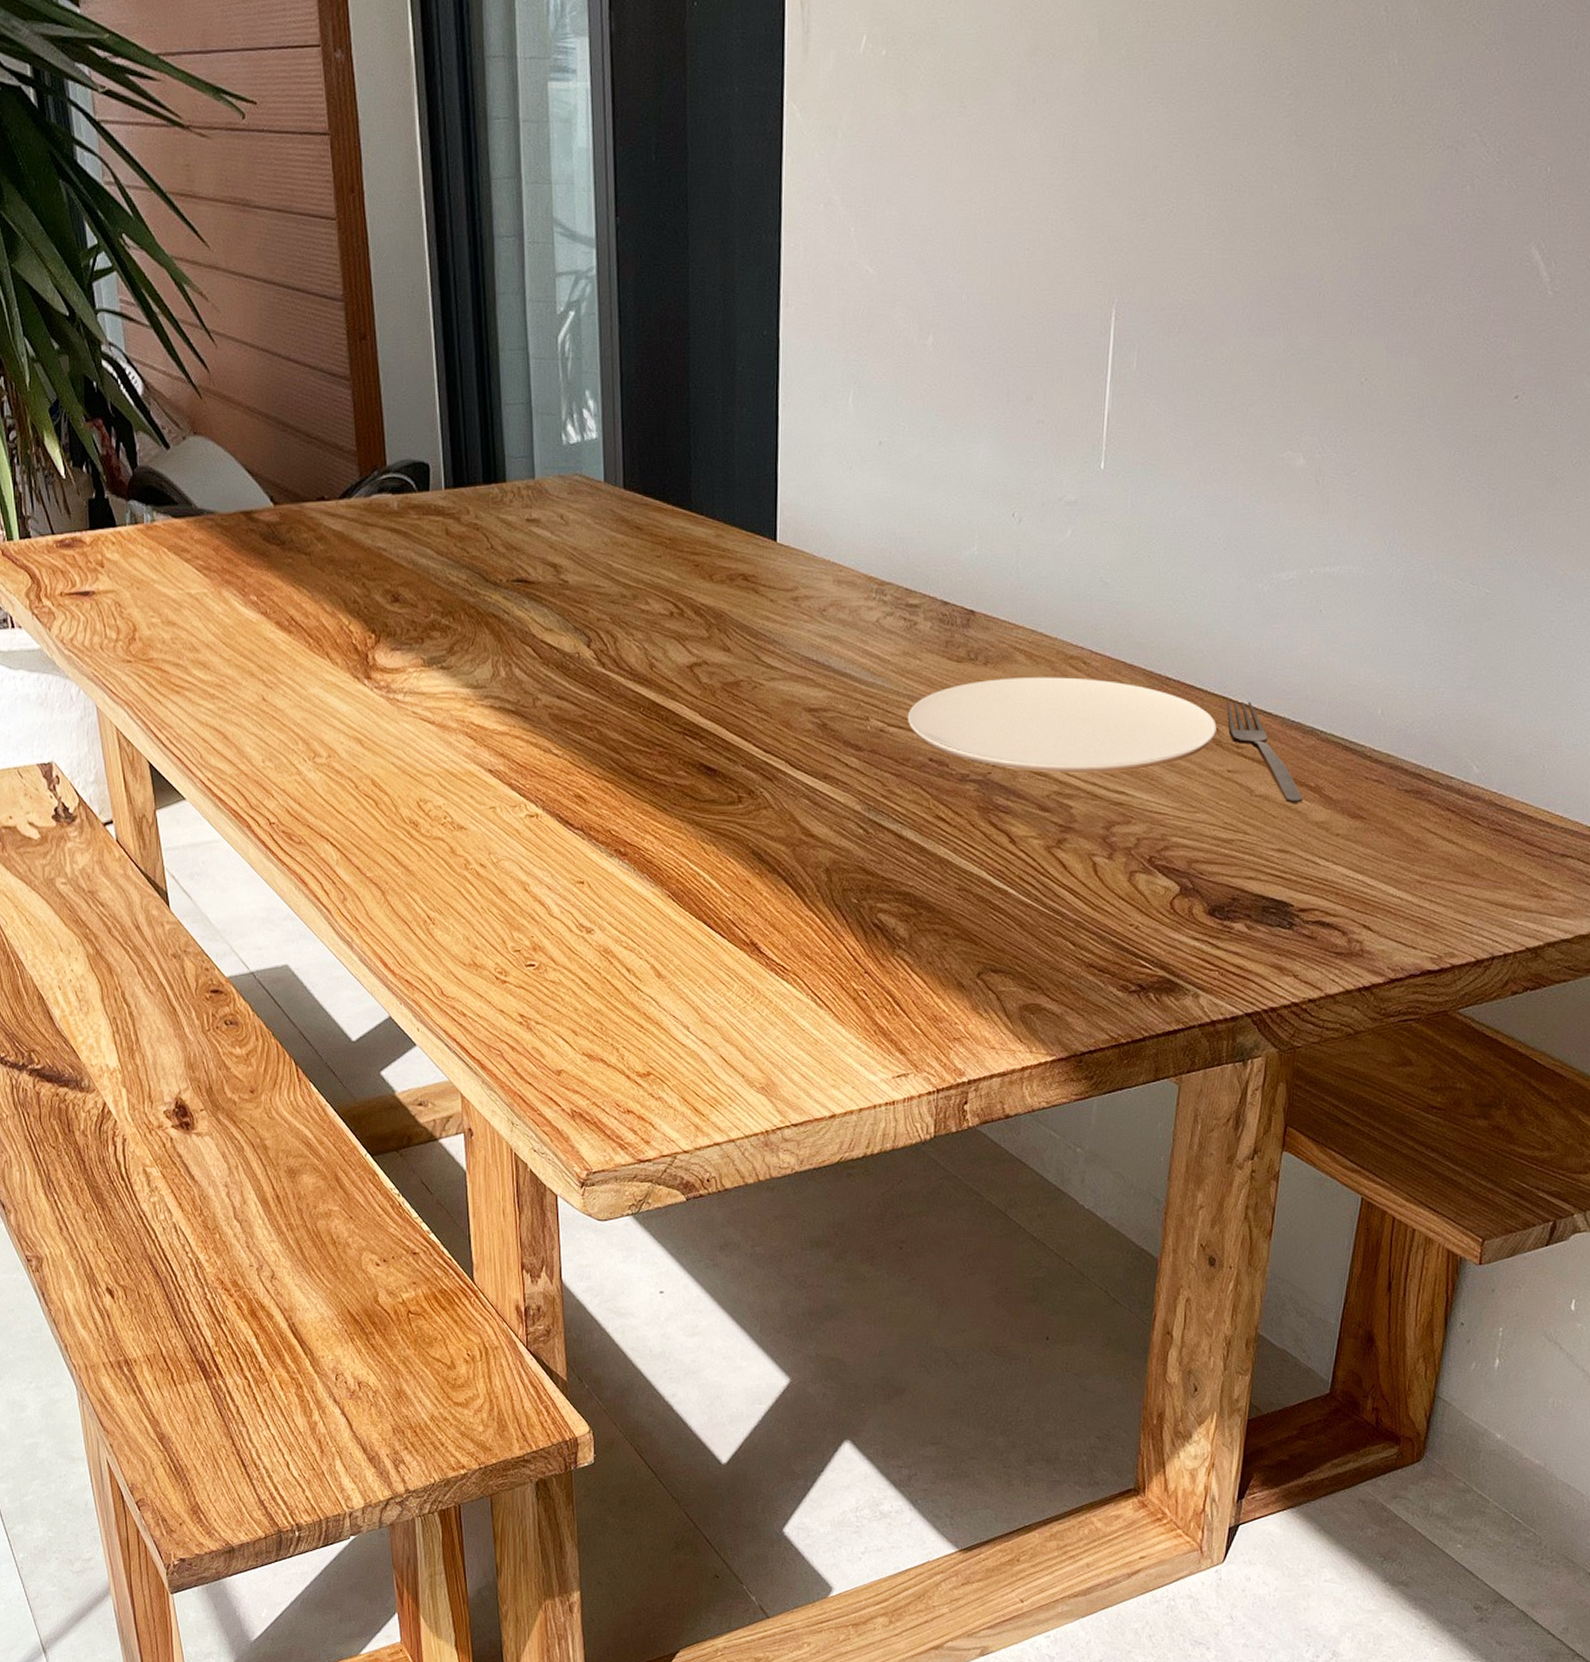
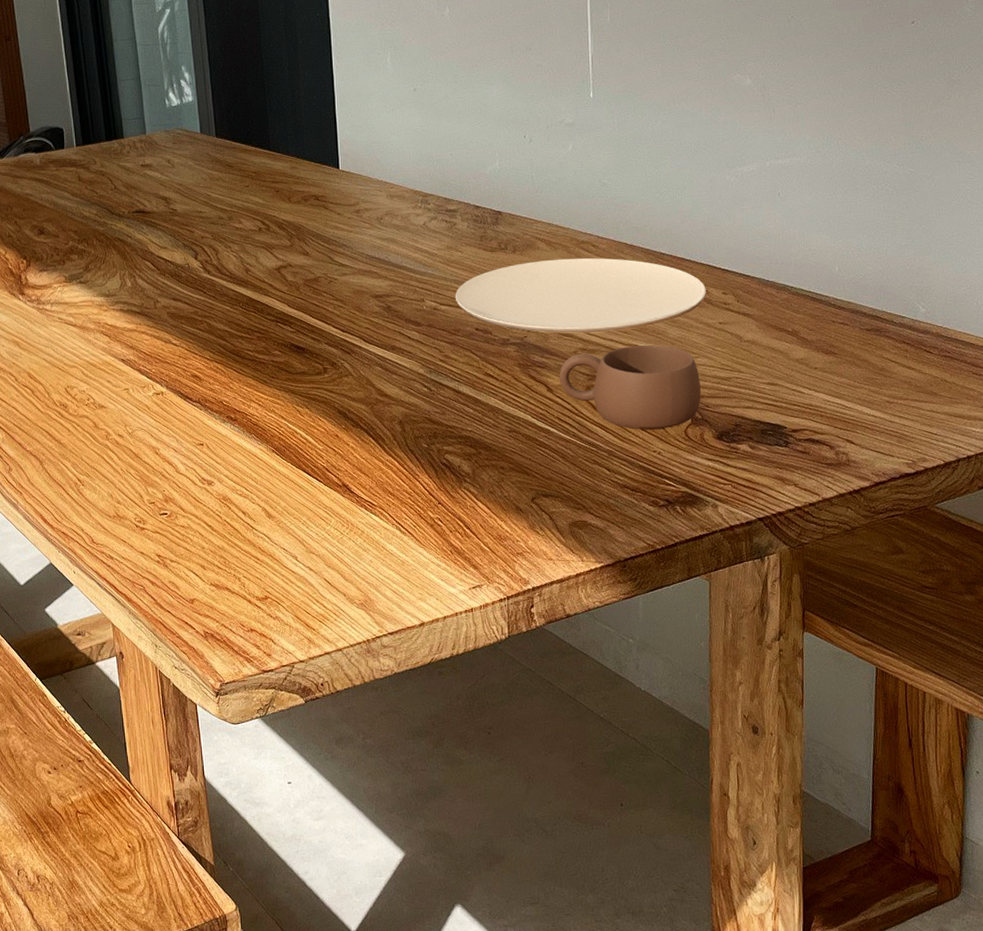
cup: none [1025,793,1196,899] -> present [558,345,701,430]
fork: present [1226,701,1303,803] -> none [712,267,783,345]

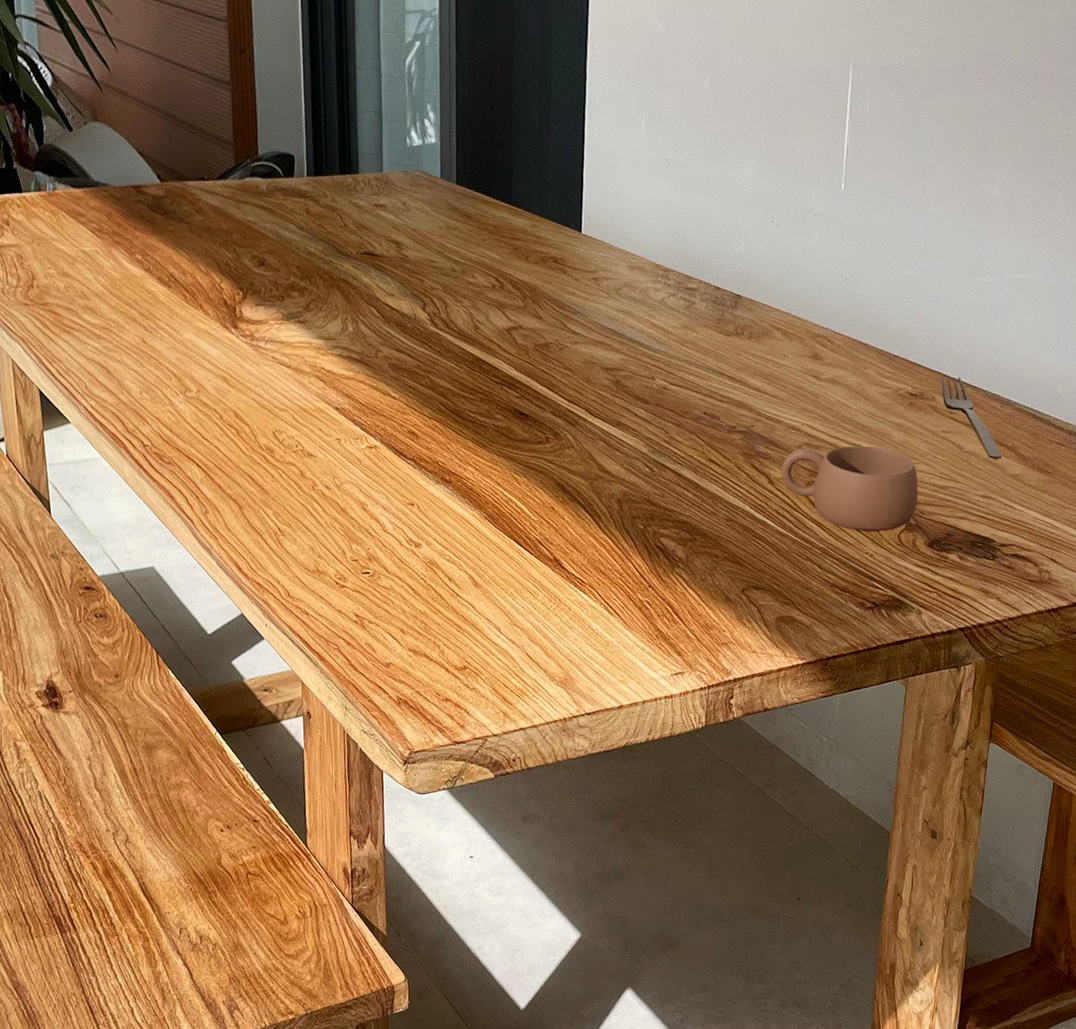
plate: present [455,258,706,334] -> none [686,350,934,429]
fork: none [712,267,783,345] -> present [941,376,1002,459]

